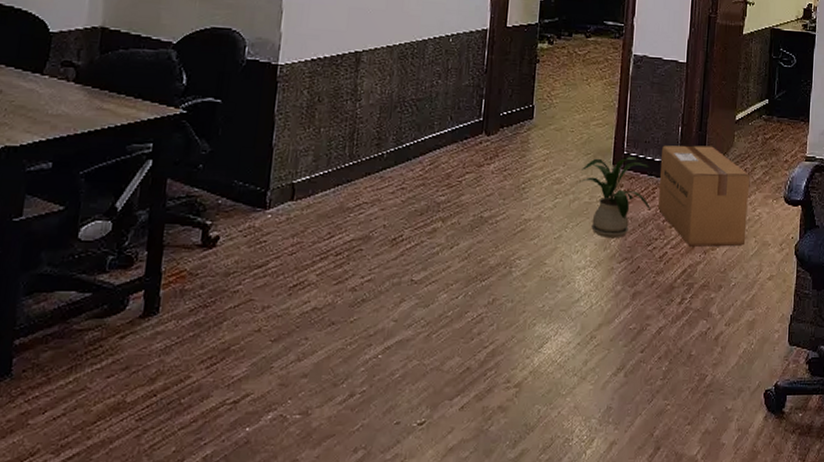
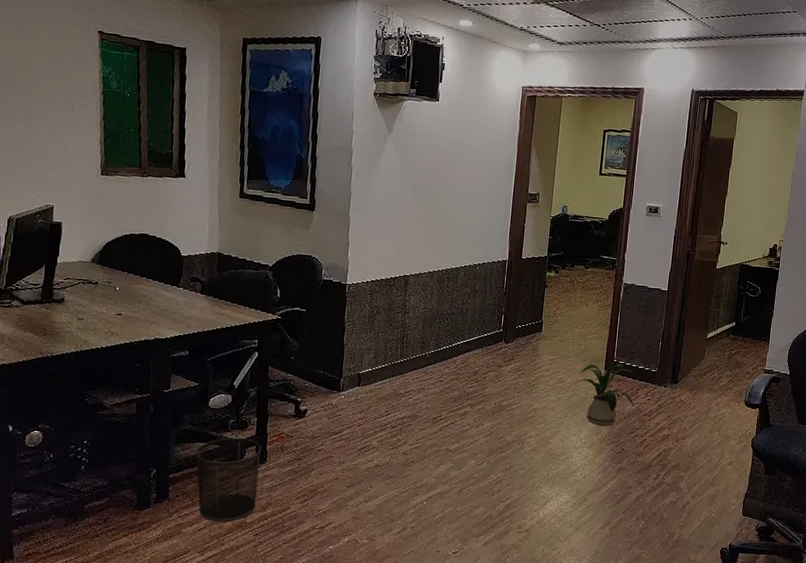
waste bin: none [55,281,153,405] -> present [196,437,262,522]
box: present [658,145,750,247] -> none [640,356,717,438]

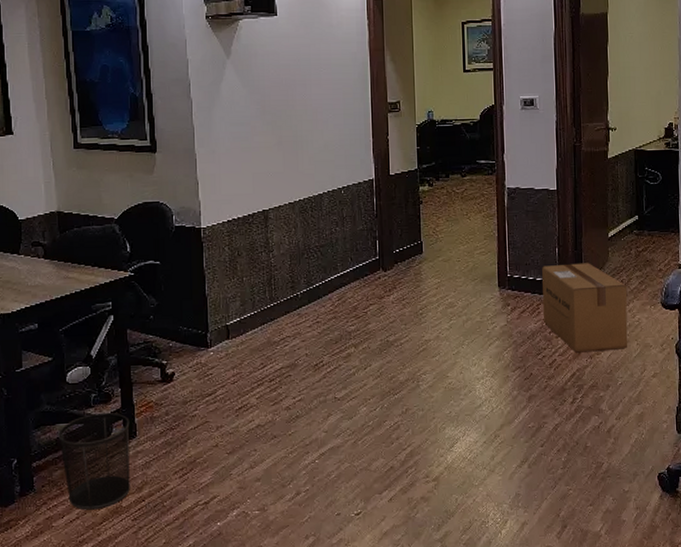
house plant: present [576,364,635,427] -> none [469,278,538,351]
box: none [640,356,717,438] -> present [542,263,628,353]

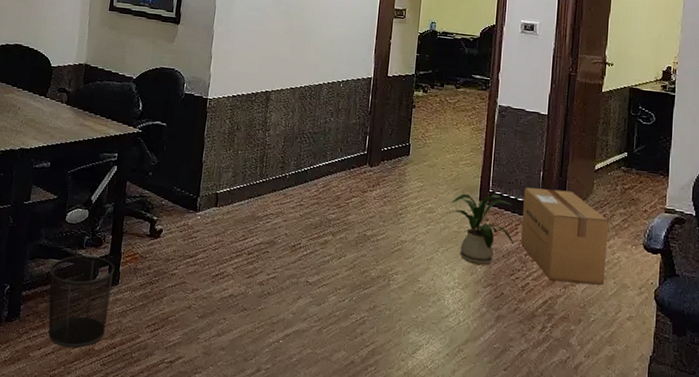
house plant: none [469,278,538,351] -> present [448,193,515,266]

